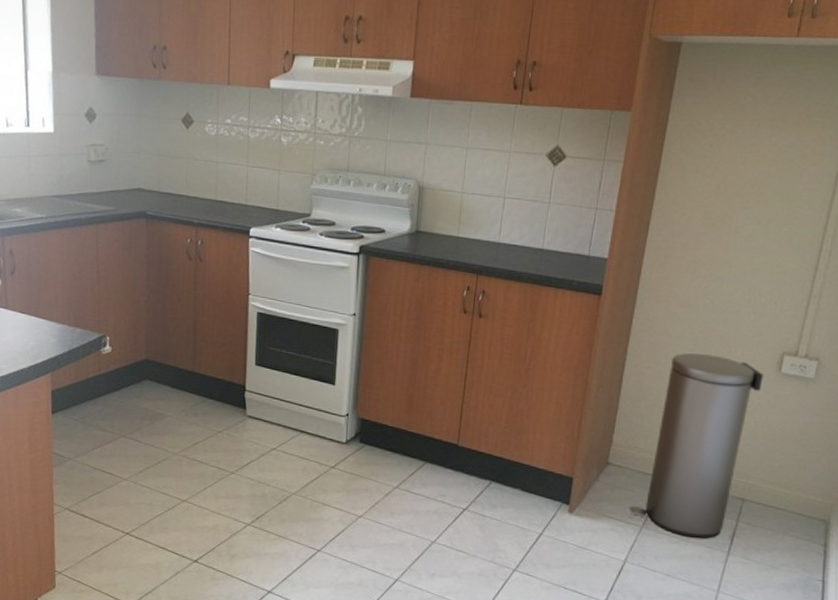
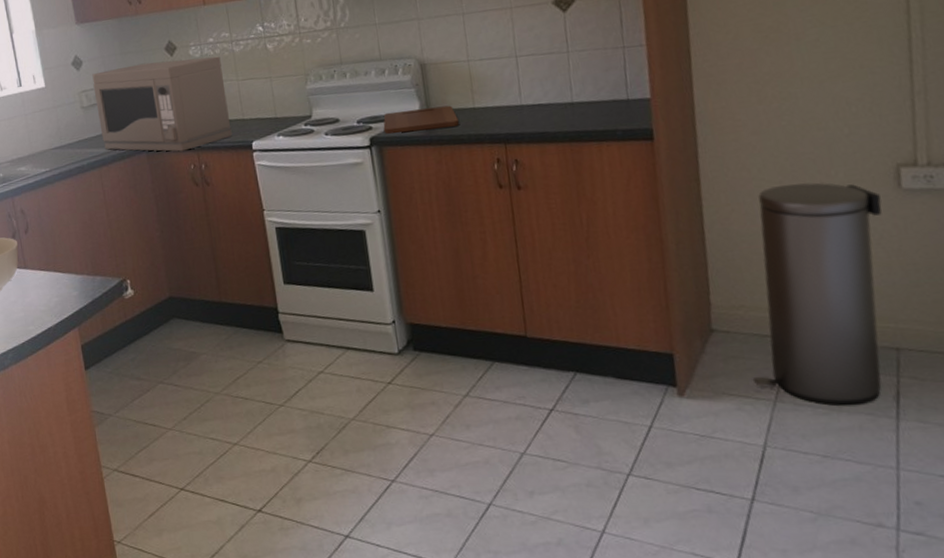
microwave: none [103,129,235,224] -> present [92,56,232,152]
cutting board: none [373,225,442,250] -> present [383,105,459,135]

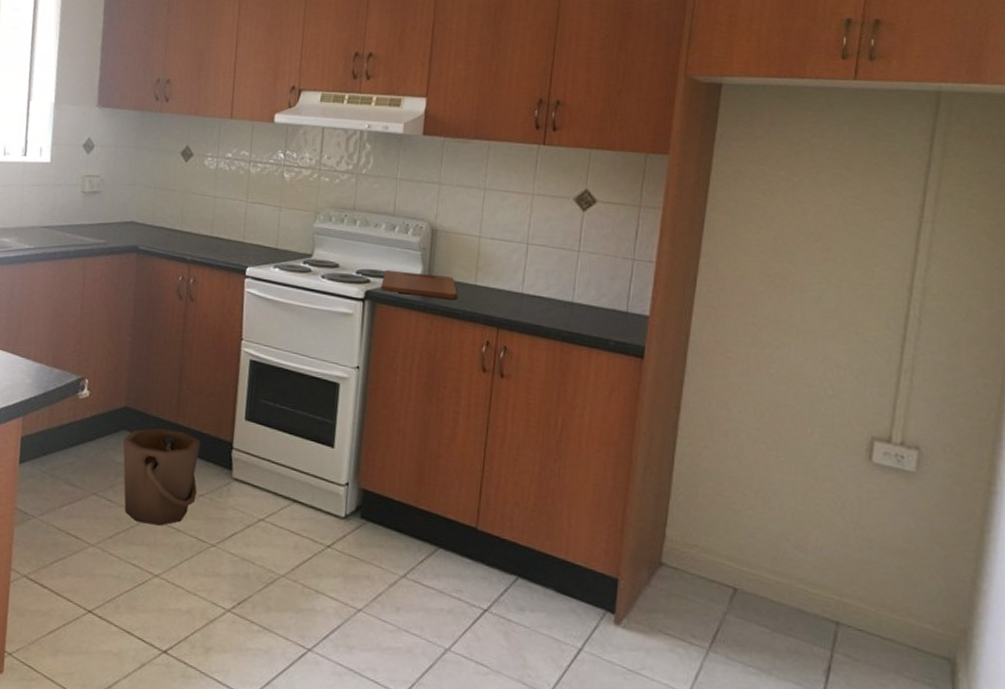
microwave: present [92,56,232,152] -> none [95,160,235,261]
bucket: none [175,307,255,400] -> present [123,427,201,526]
pedal bin: present [752,182,882,406] -> none [690,431,850,672]

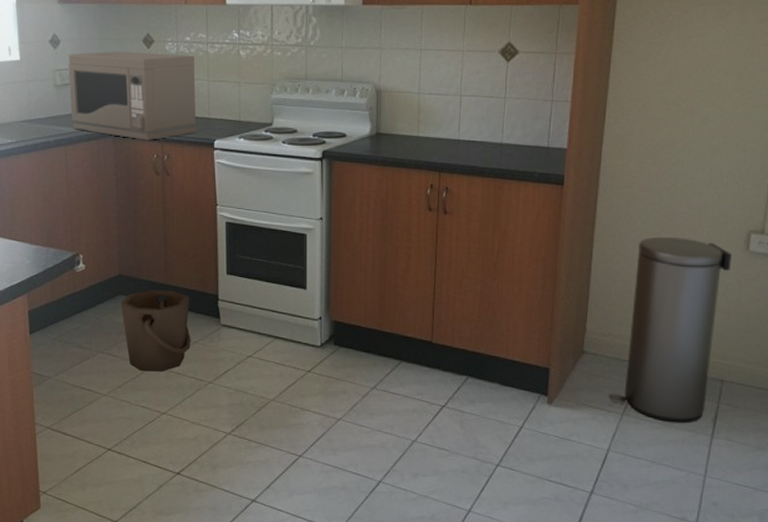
microwave: none [95,160,235,261] -> present [68,51,197,140]
cutting board: present [380,269,457,299] -> none [336,130,402,151]
pedal bin: none [690,431,850,672] -> present [608,236,732,422]

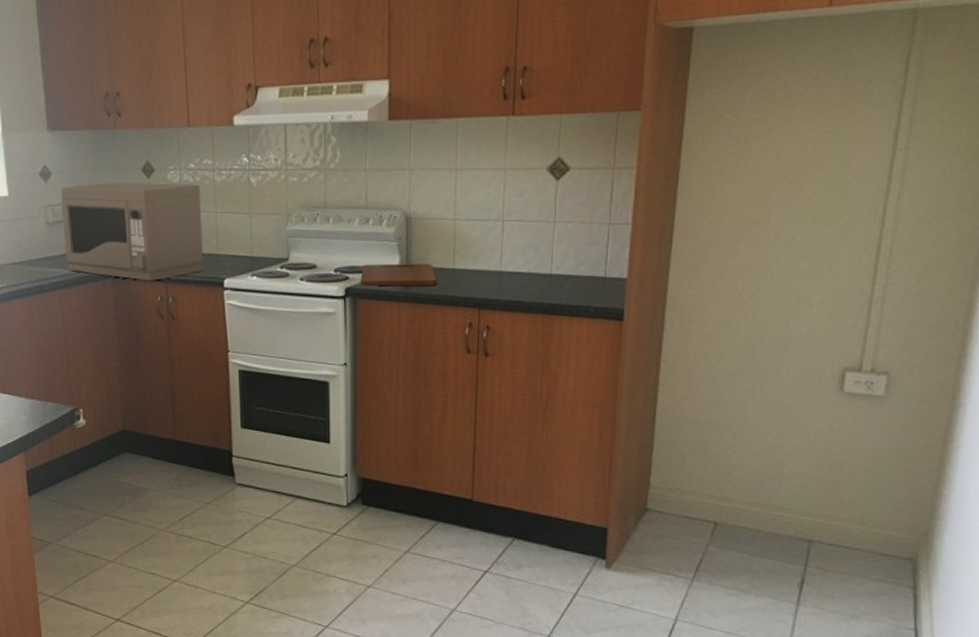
bucket: present [121,289,191,372] -> none [125,445,203,536]
cutting board: none [336,130,402,151] -> present [360,263,436,287]
pedal bin: present [608,236,732,422] -> none [675,377,822,588]

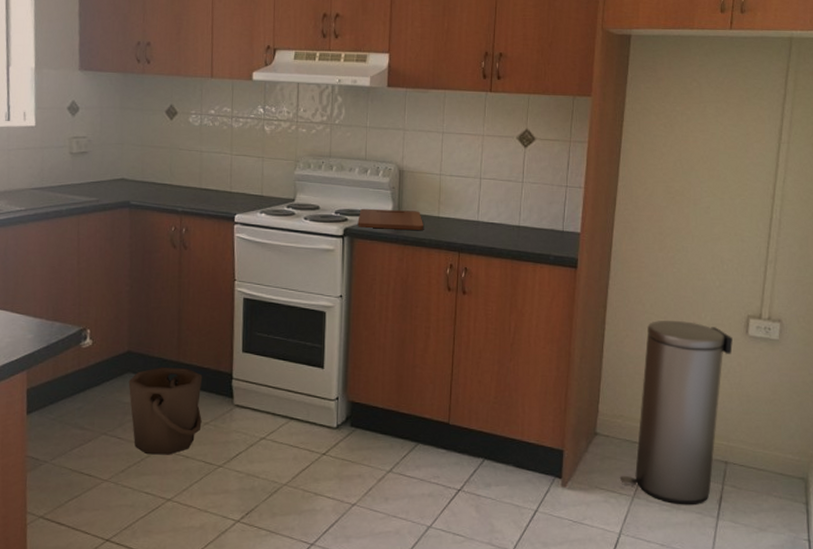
microwave: present [61,182,204,281] -> none [86,121,219,213]
bucket: none [125,445,203,536] -> present [128,367,203,455]
pedal bin: none [675,377,822,588] -> present [619,320,733,504]

